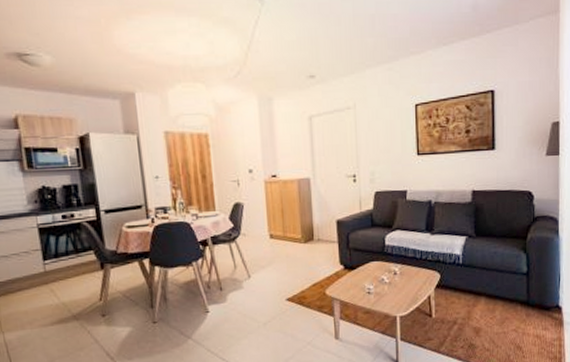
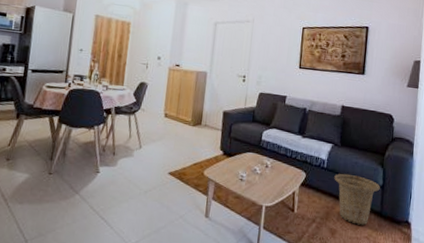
basket: none [472,266,525,319] -> present [334,174,380,225]

